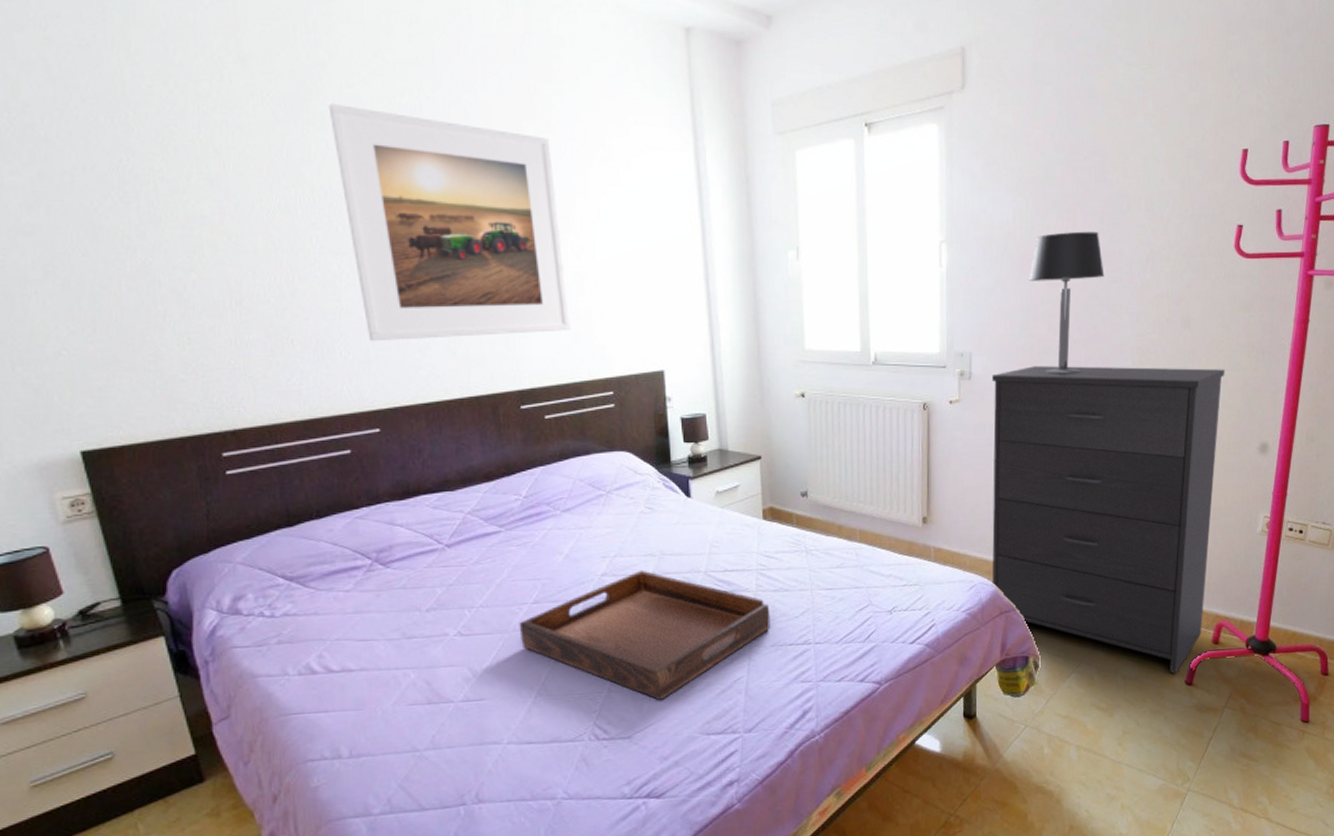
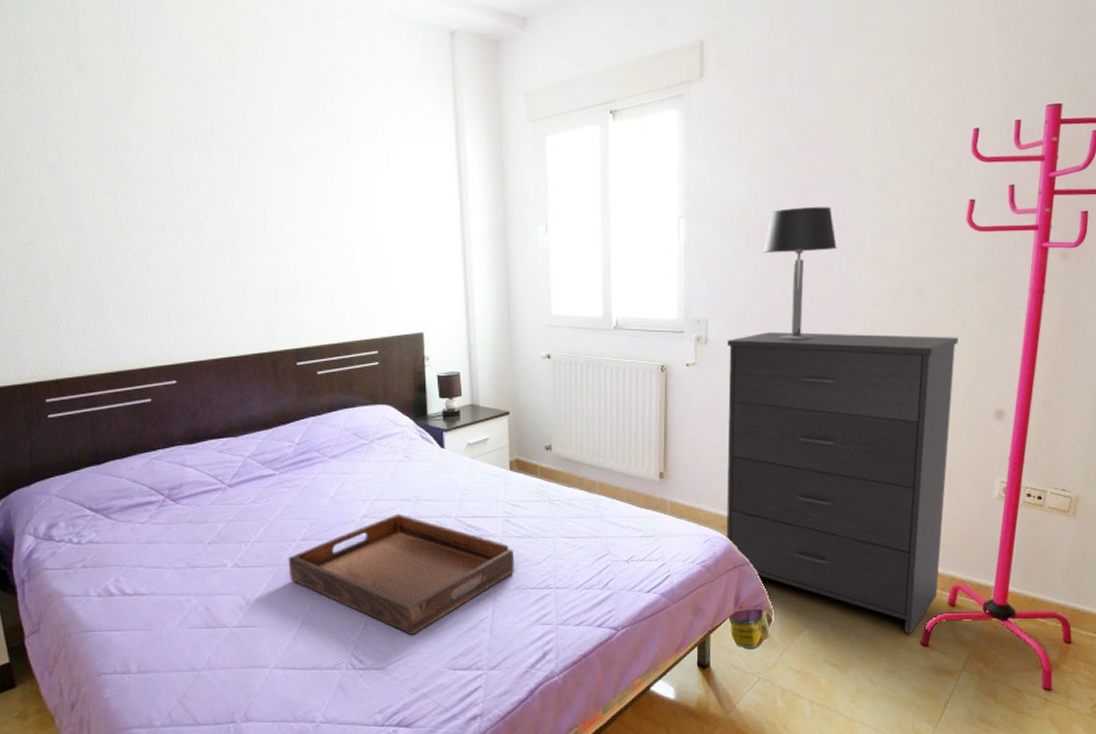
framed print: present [328,103,571,342] -> none [147,102,343,305]

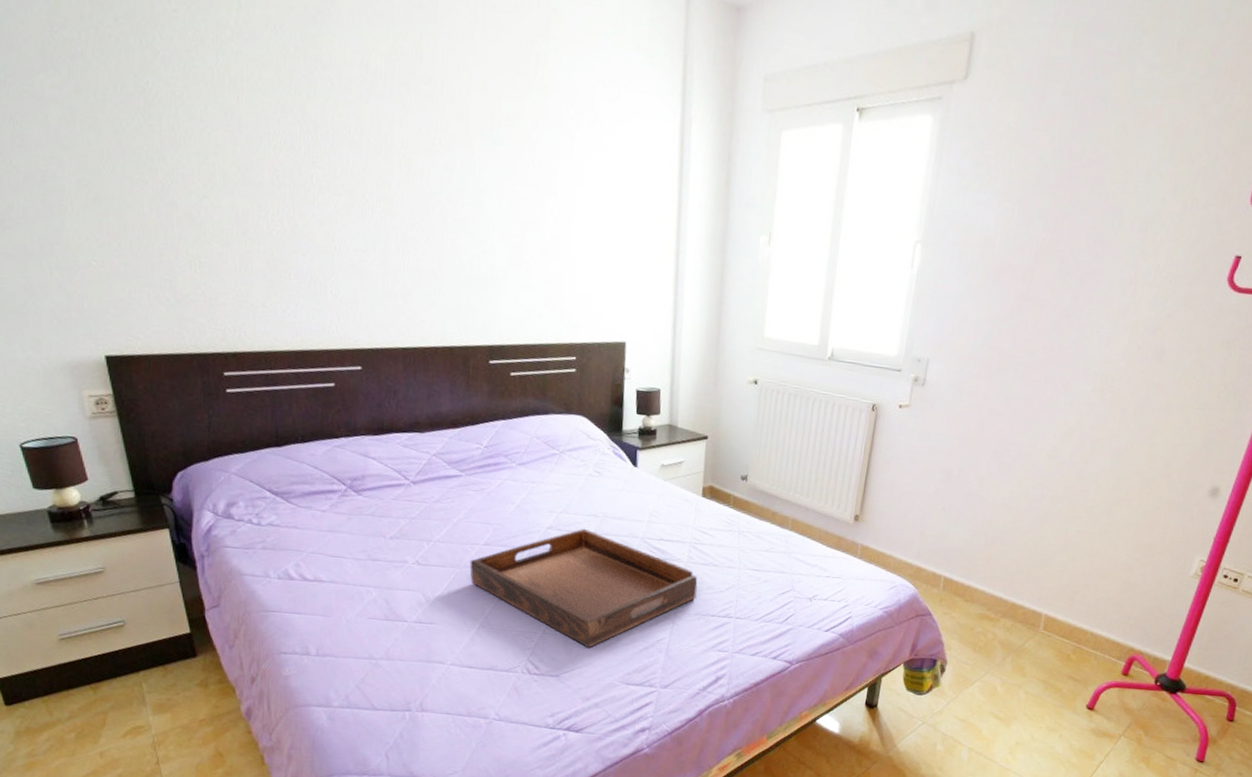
dresser: present [726,332,959,635] -> none [912,380,1190,698]
table lamp: present [763,206,837,340] -> none [1001,244,1084,393]

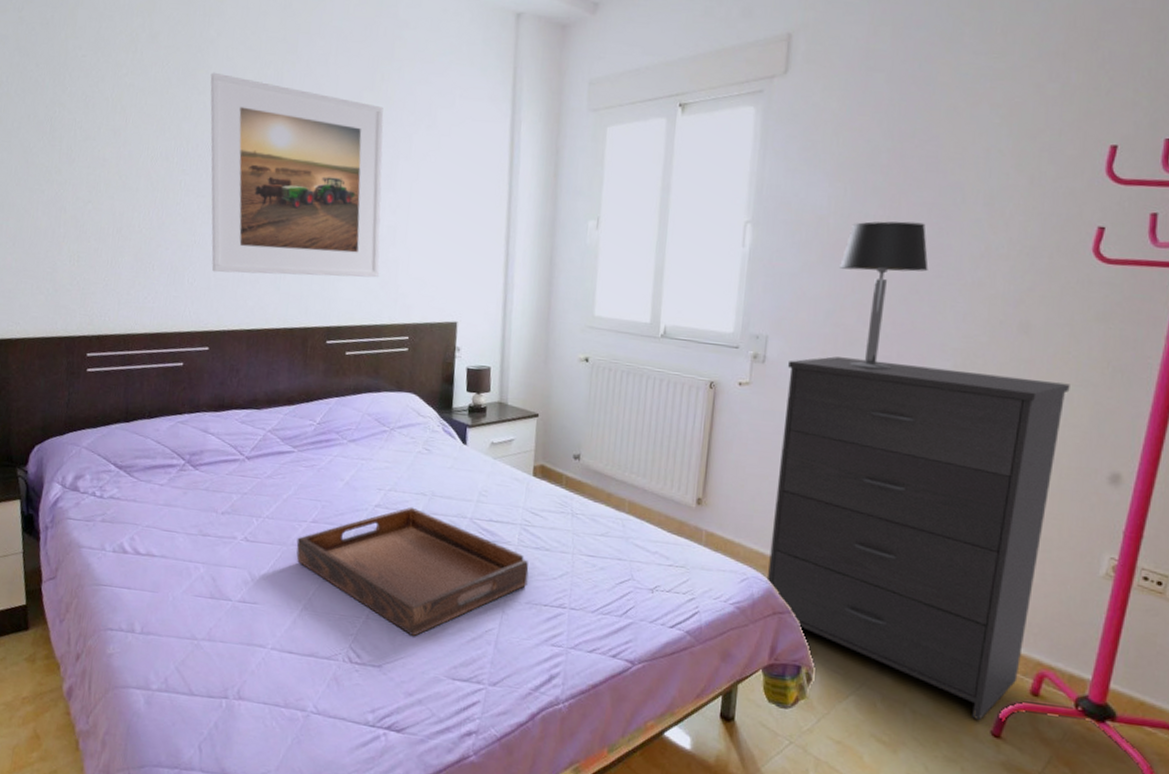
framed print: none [335,41,543,293] -> present [210,72,384,278]
dresser: none [912,380,1190,698] -> present [766,356,1070,721]
table lamp: none [1001,244,1084,393] -> present [840,221,928,370]

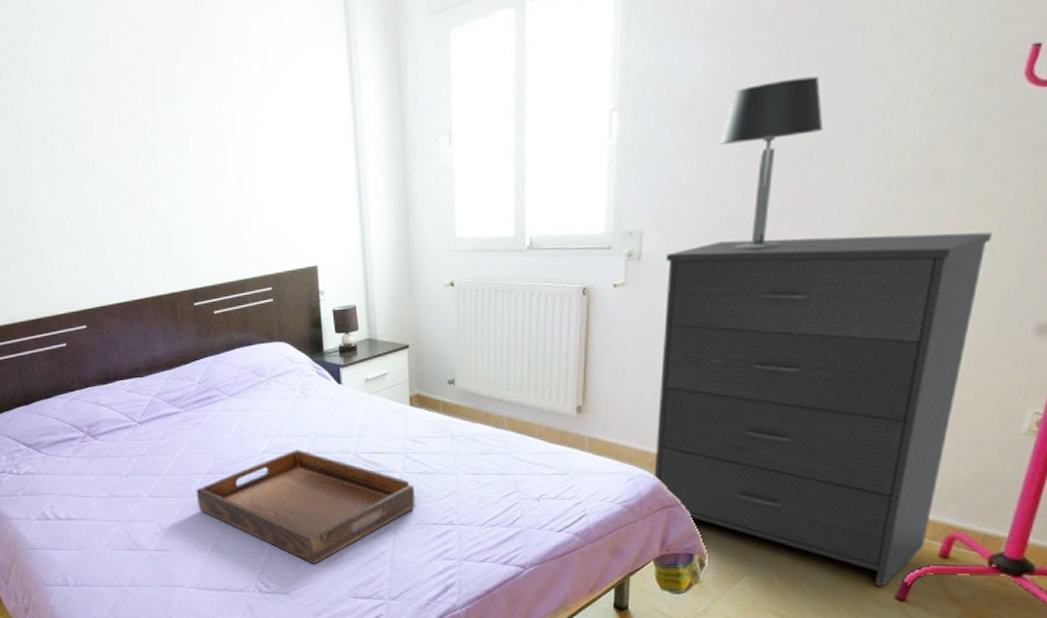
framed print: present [210,72,384,278] -> none [38,47,235,252]

